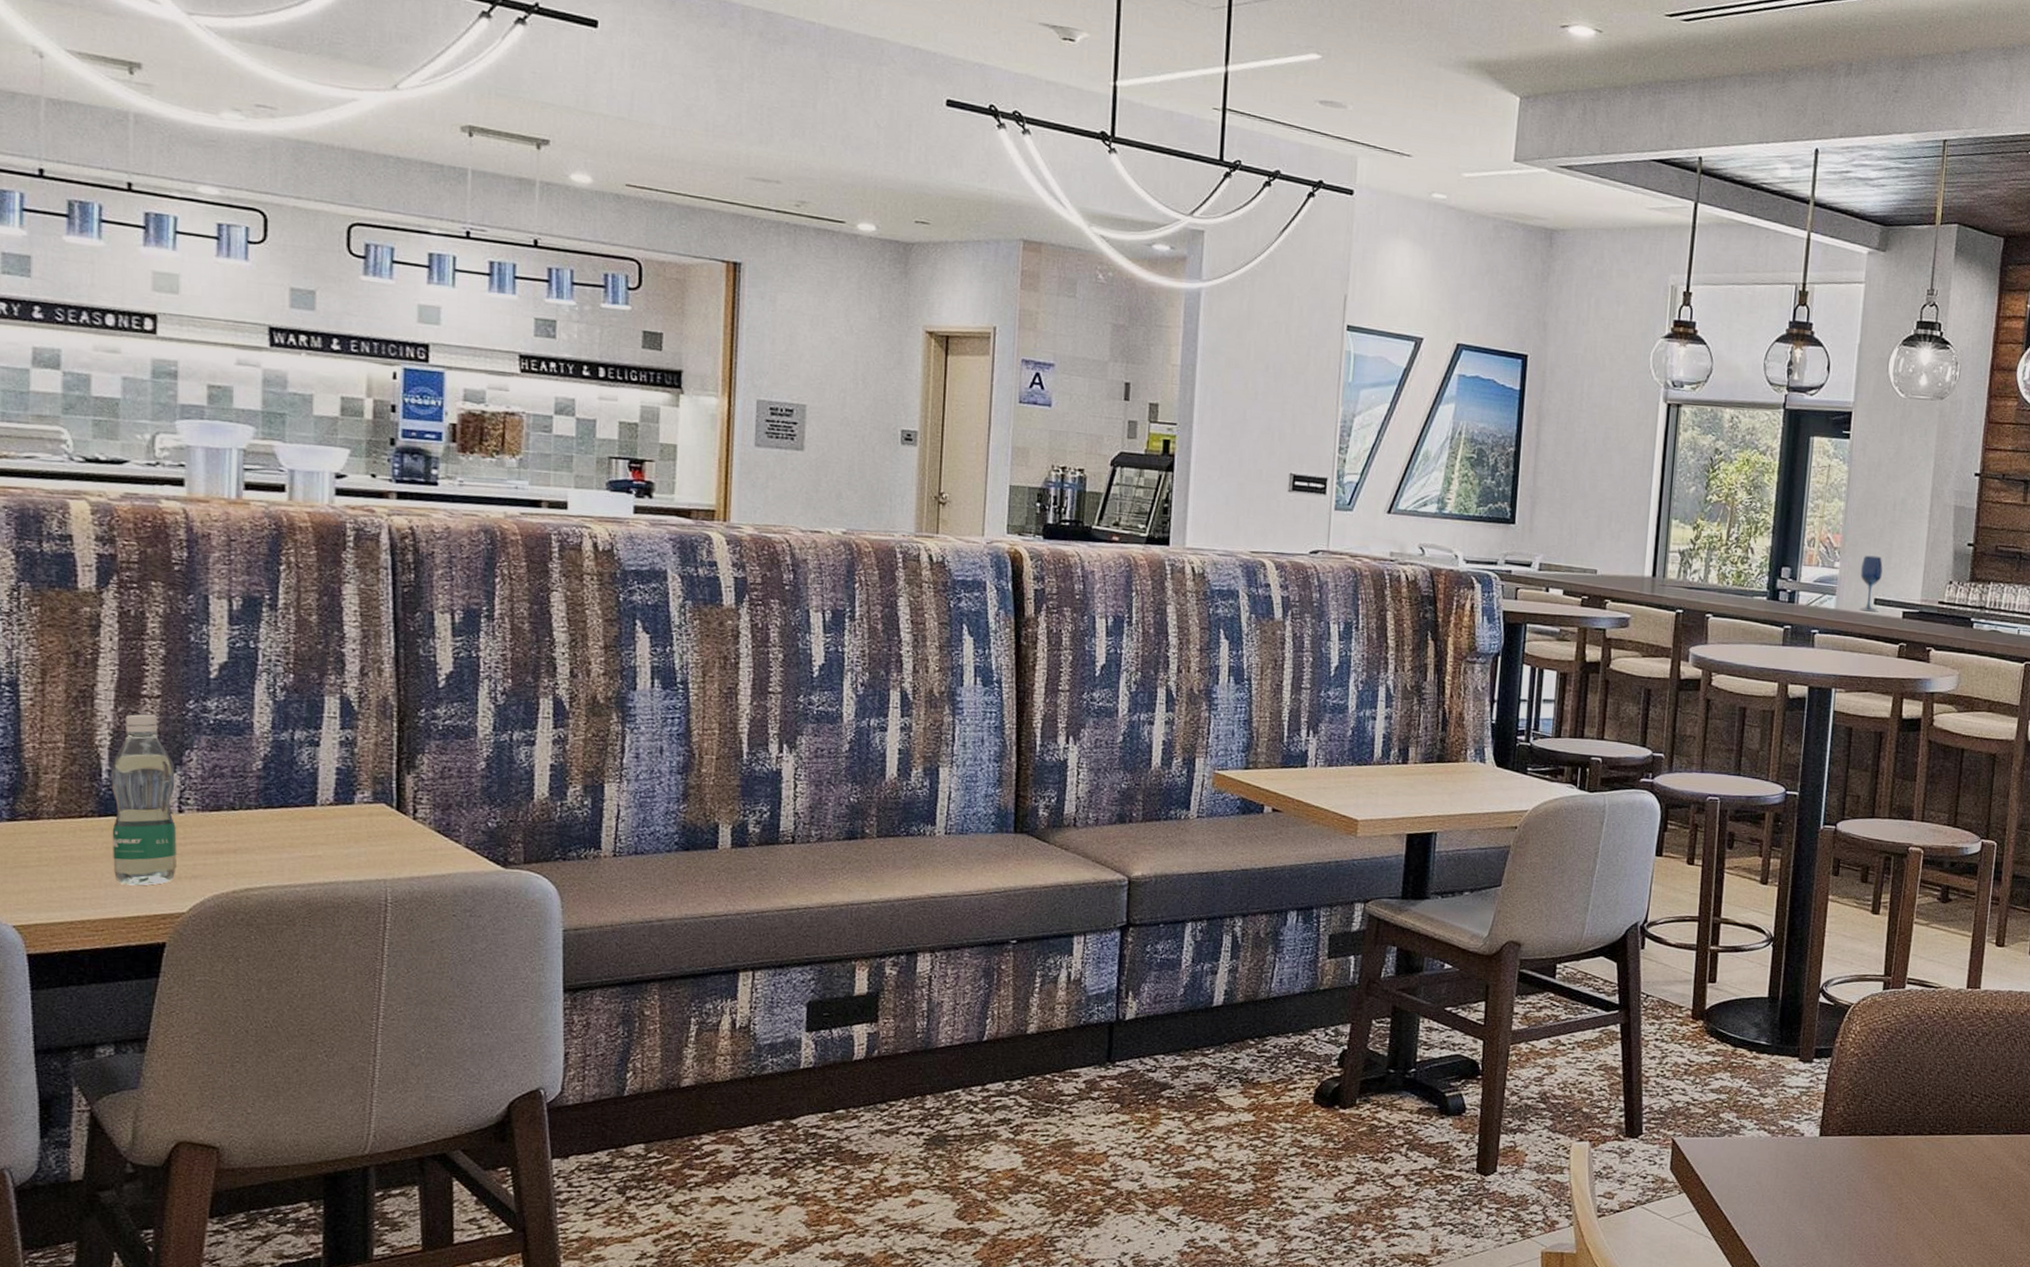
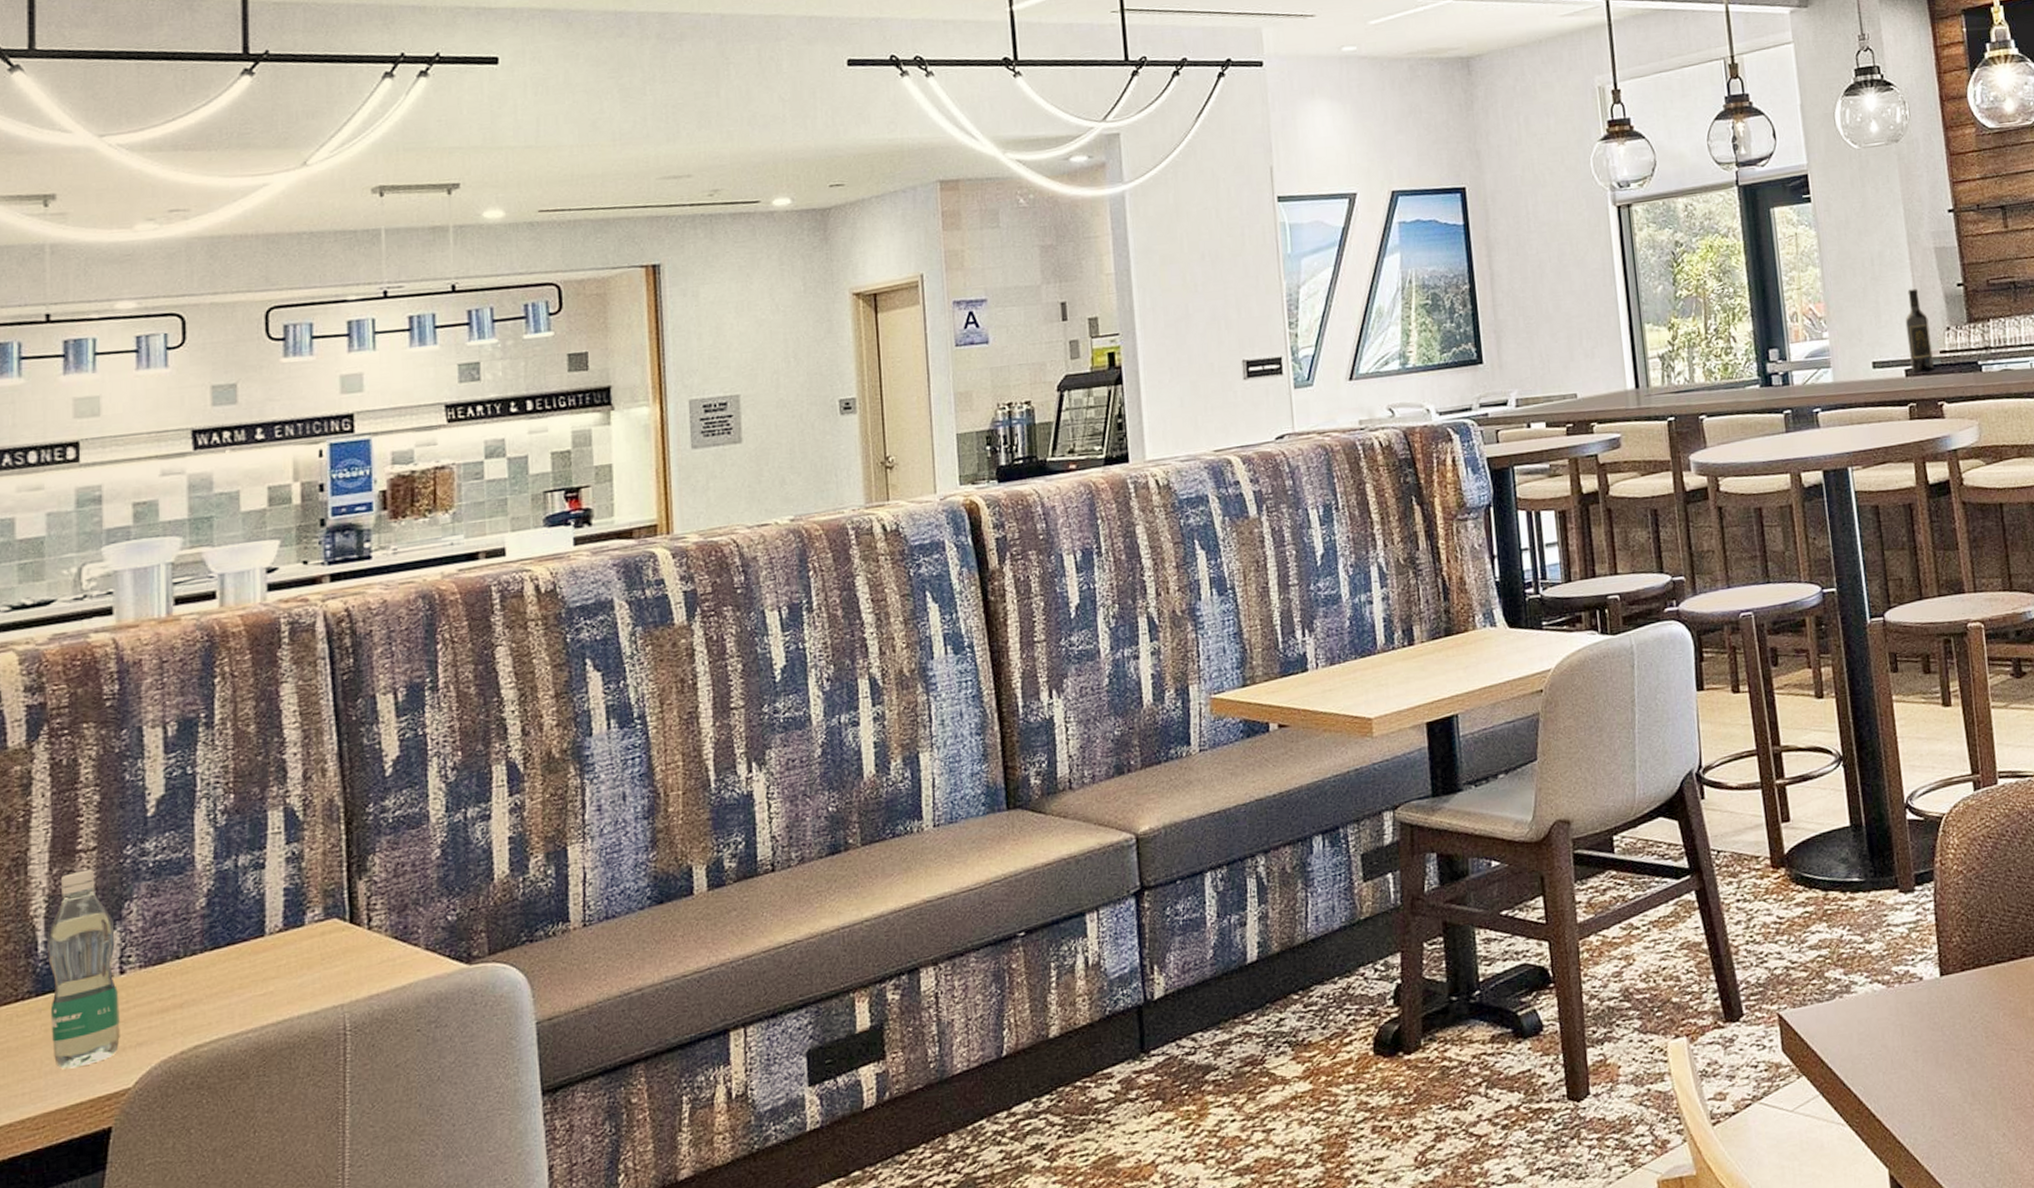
wineglass: present [1859,555,1883,612] -> none [1850,317,1878,378]
wine bottle: none [1909,539,1934,618] -> present [1905,289,1934,373]

